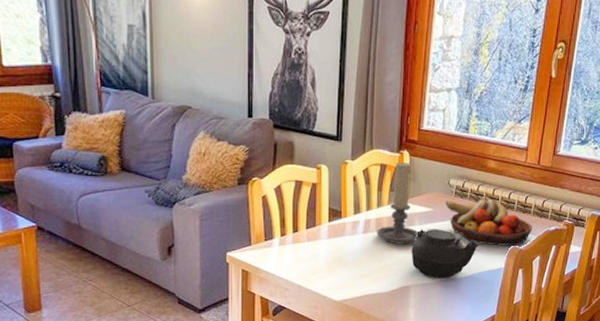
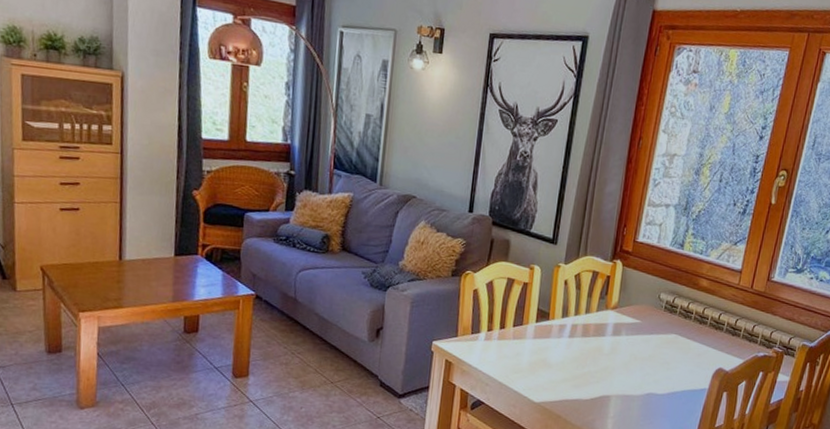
candle holder: present [377,162,418,245] -> none [582,270,624,354]
teapot: present [411,229,480,278] -> none [615,340,686,393]
fruit bowl: present [446,198,532,246] -> none [654,315,741,368]

